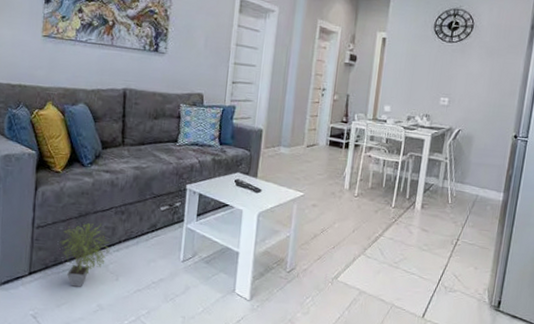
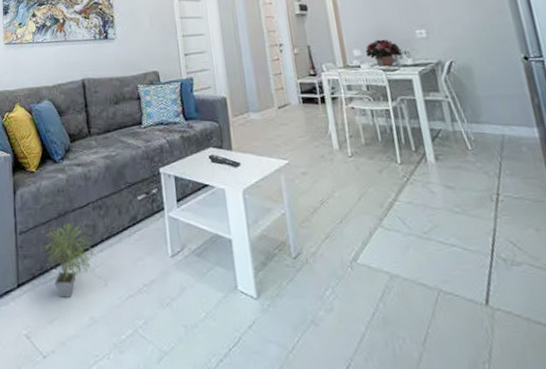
bouquet: none [394,100,424,126] -> present [365,39,402,67]

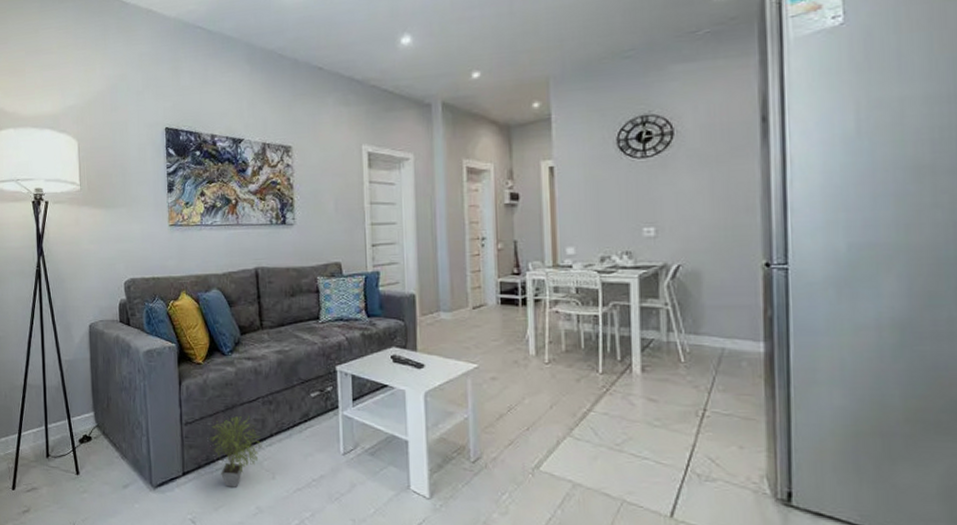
bouquet: present [365,39,402,67] -> none [580,236,623,269]

